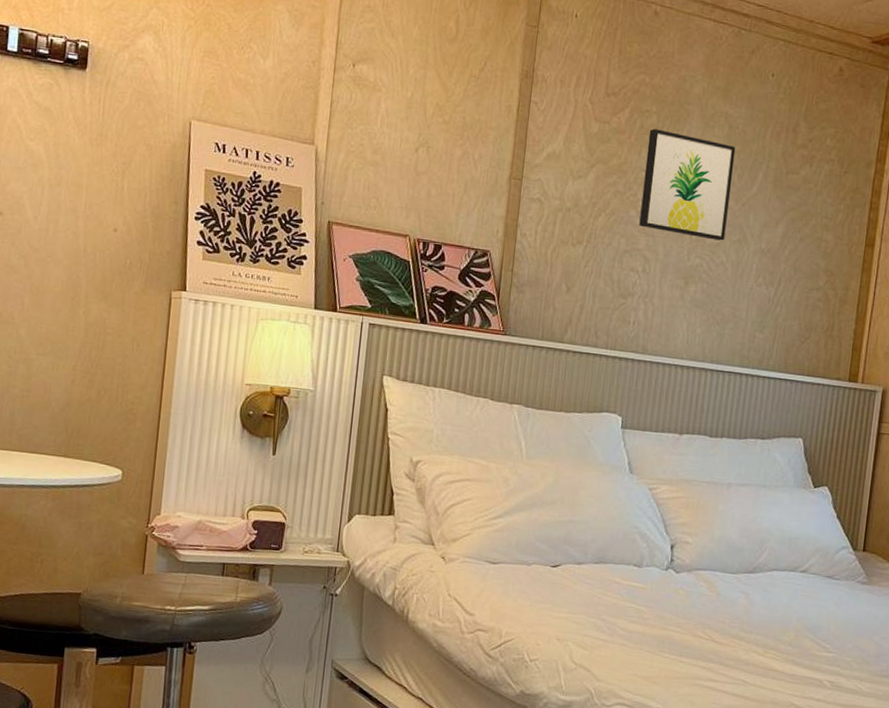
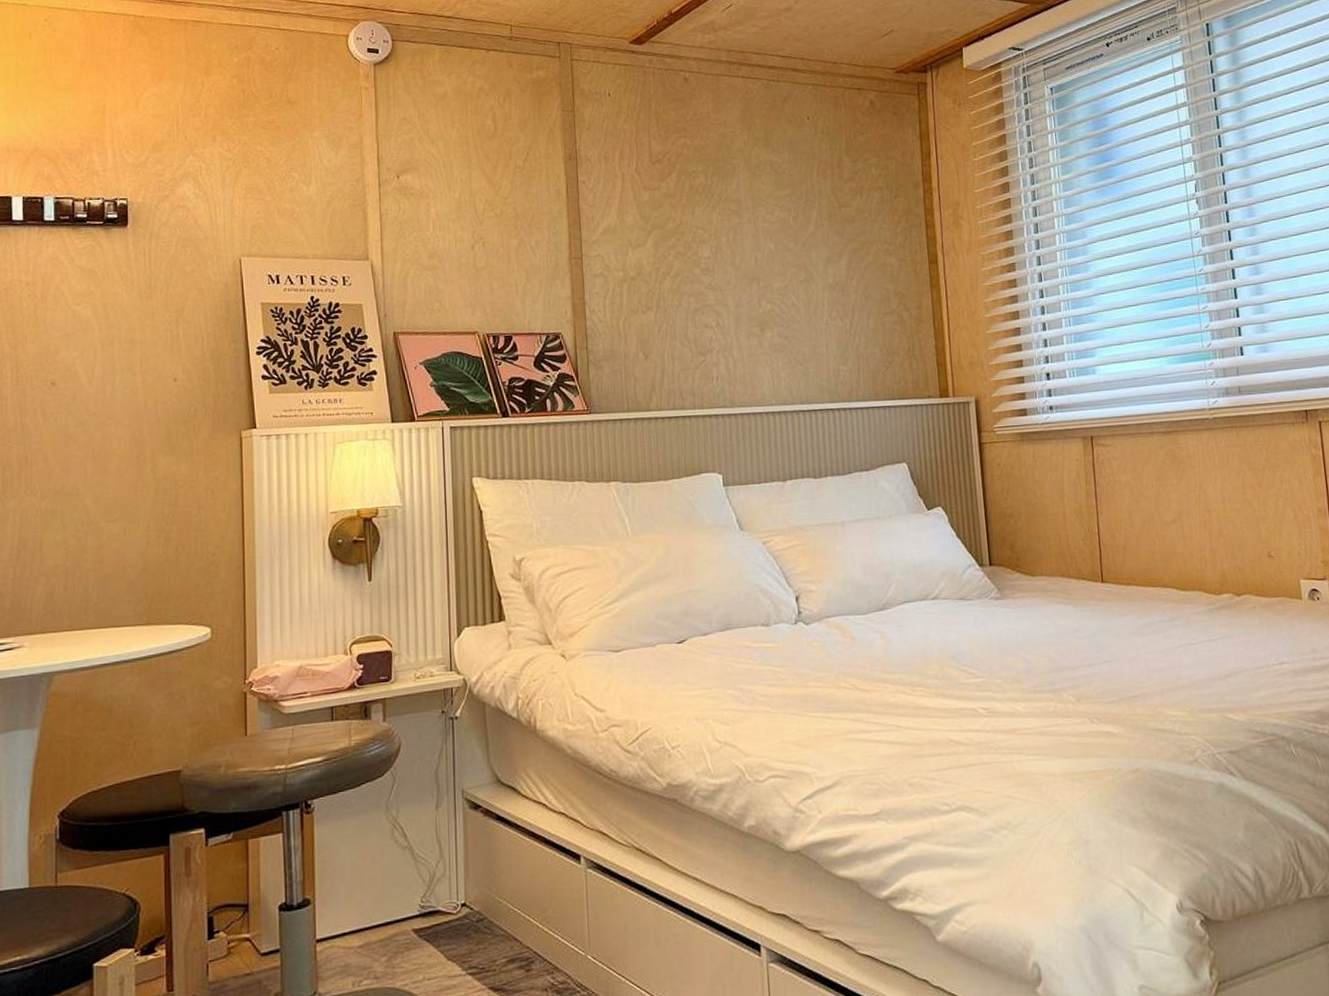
wall art: present [639,129,736,241] -> none [699,187,792,284]

